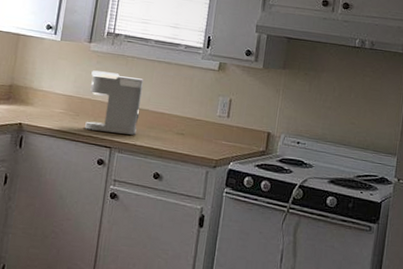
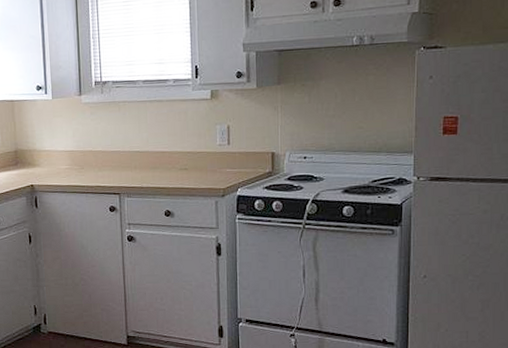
coffee maker: present [85,70,144,135] -> none [87,121,141,180]

